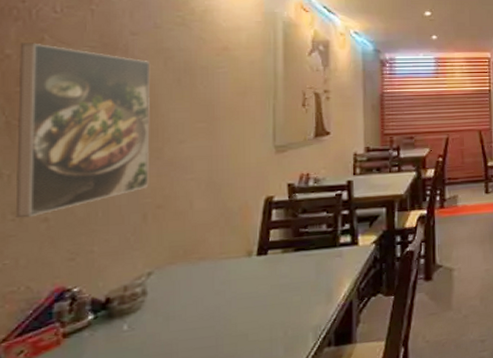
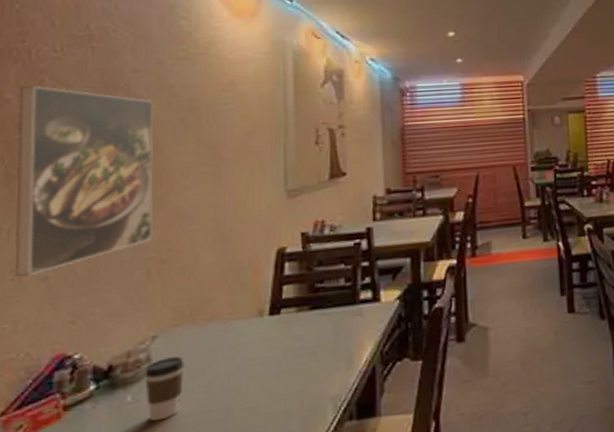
coffee cup: none [140,290,178,348] -> present [144,356,185,422]

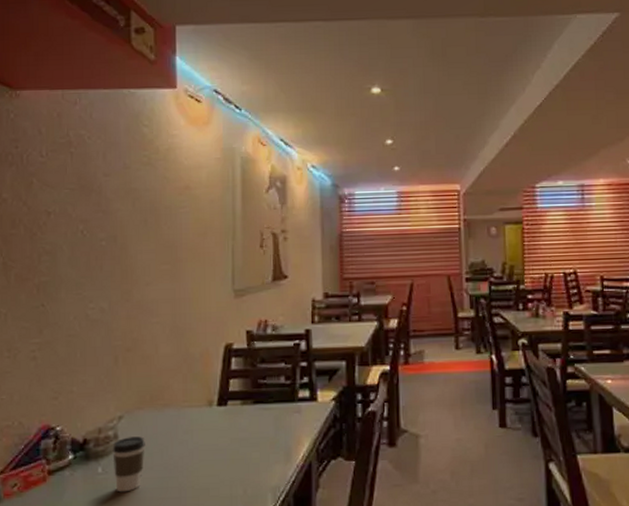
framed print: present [15,85,154,278] -> none [10,186,121,356]

